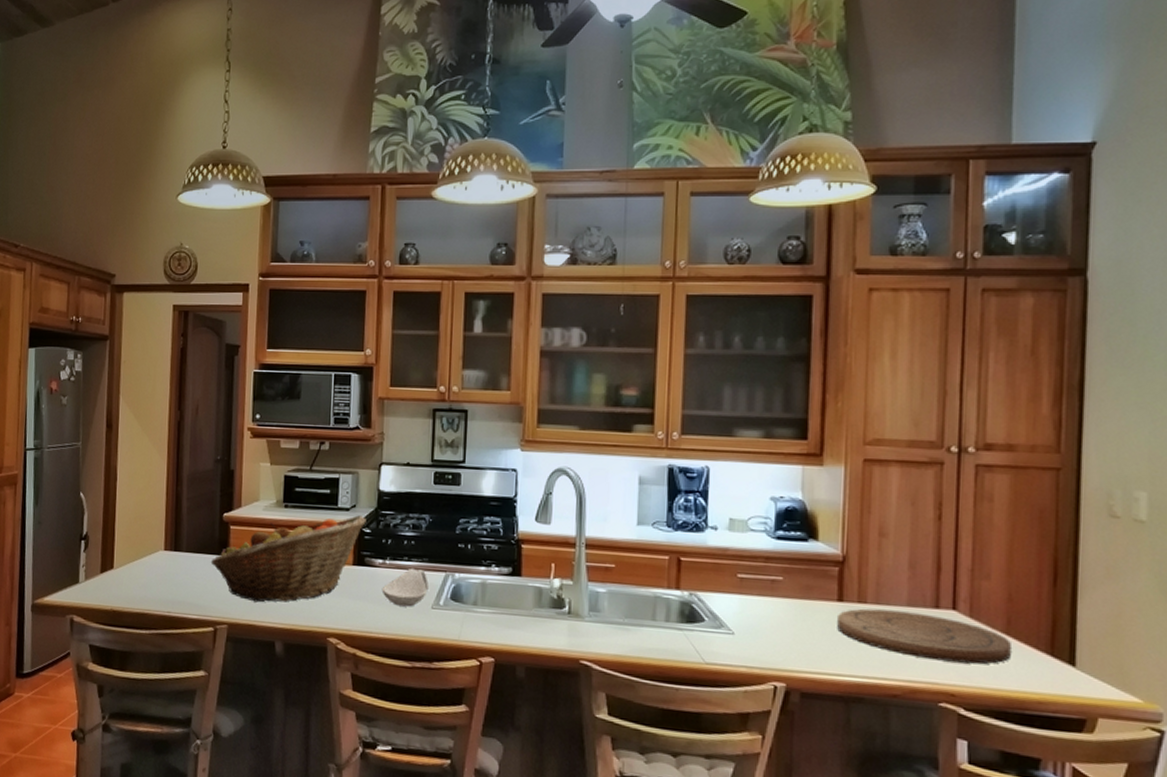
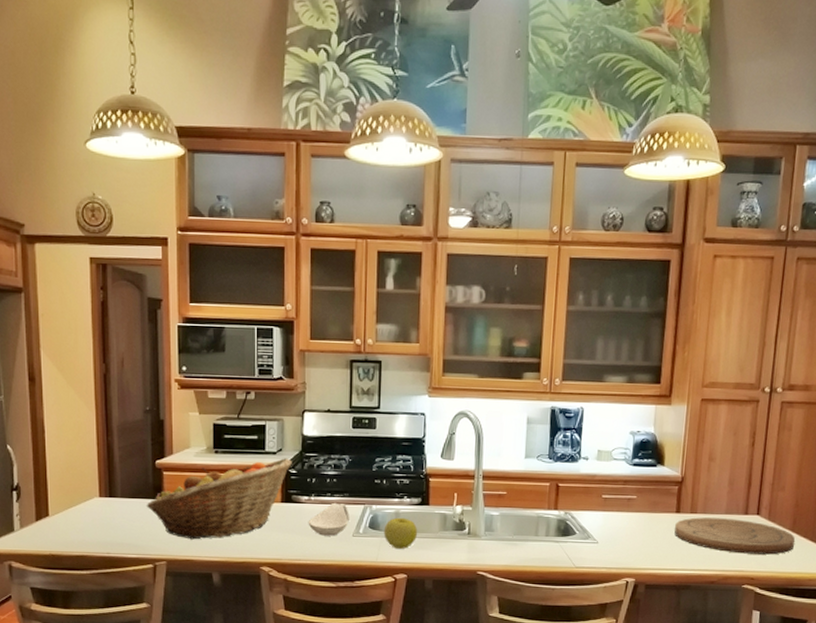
apple: none [467,589,508,627] -> present [383,517,418,549]

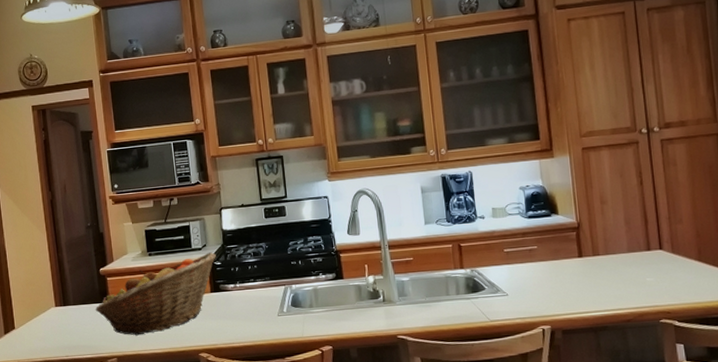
spoon rest: present [308,502,349,536] -> none [236,286,273,319]
apple: present [383,517,418,549] -> none [305,293,337,323]
cutting board: present [674,517,795,555] -> none [580,256,704,289]

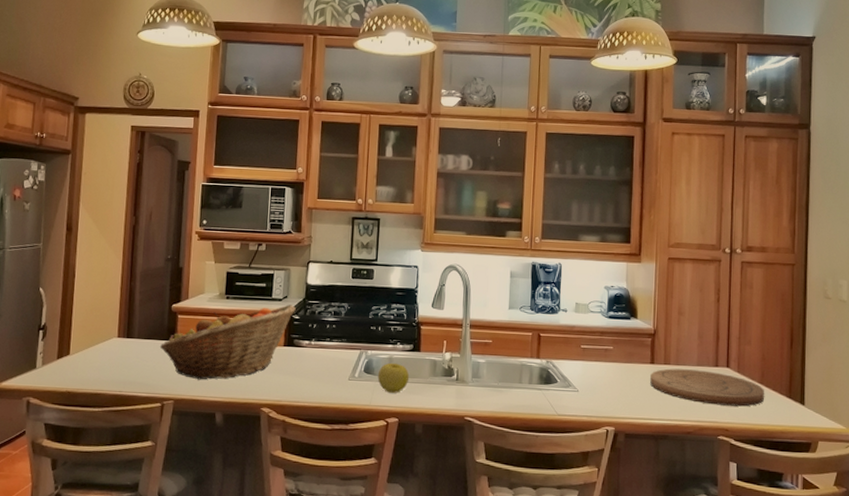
apple: none [305,293,337,323] -> present [377,362,410,393]
cutting board: none [580,256,704,289] -> present [650,368,764,407]

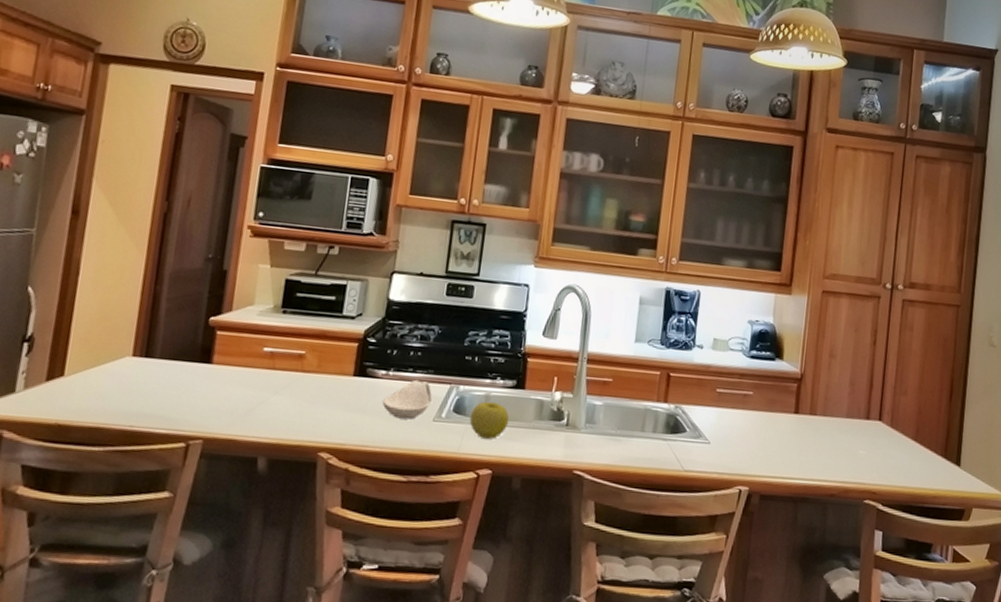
fruit basket: present [159,304,296,380] -> none [188,324,372,415]
spoon rest: none [307,347,346,380] -> present [382,379,432,420]
cutting board: present [650,368,764,407] -> none [792,419,918,466]

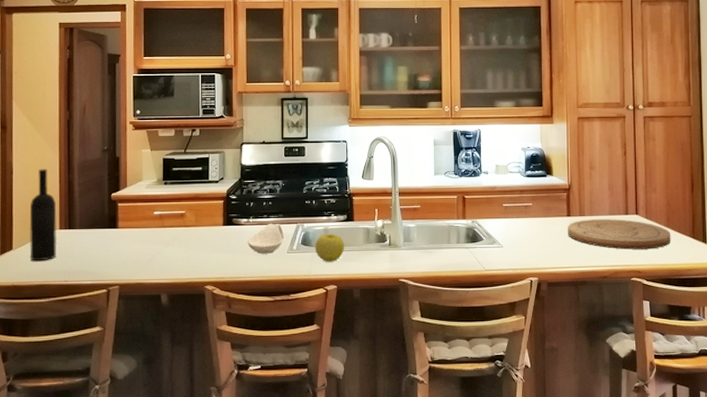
wine bottle: none [86,273,133,396] -> present [29,169,57,261]
cutting board: none [792,419,918,466] -> present [568,219,670,250]

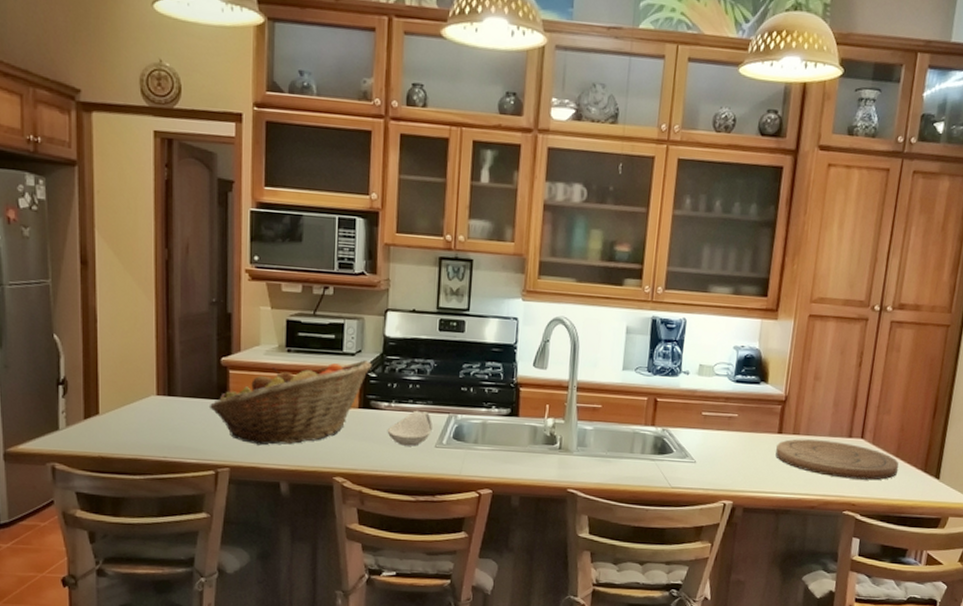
wine bottle: present [29,169,57,261] -> none [119,319,154,432]
fruit basket: none [101,186,232,264] -> present [208,360,372,446]
apple: present [315,233,345,262] -> none [468,428,506,462]

